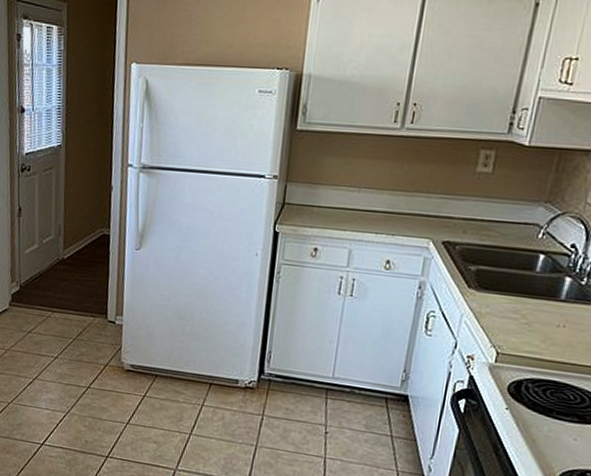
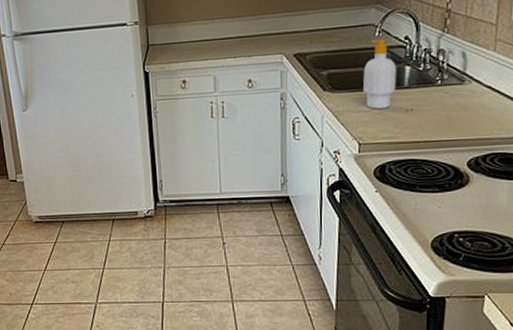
soap bottle: none [512,241,556,320] -> present [362,39,396,109]

